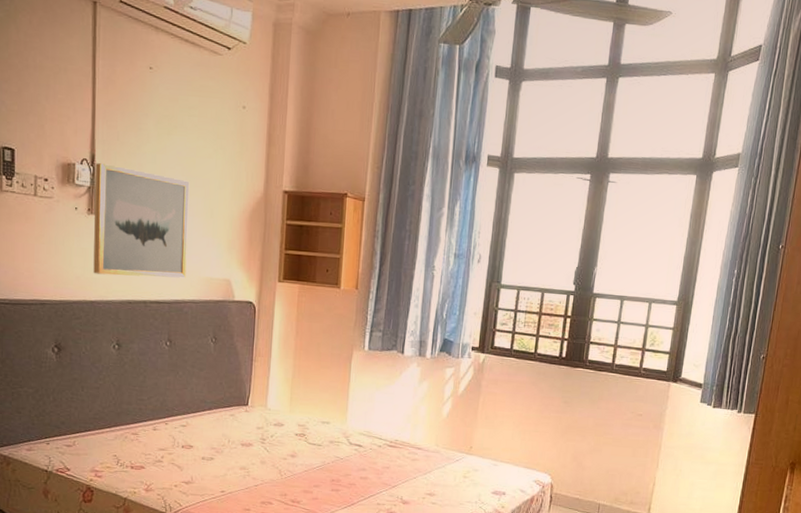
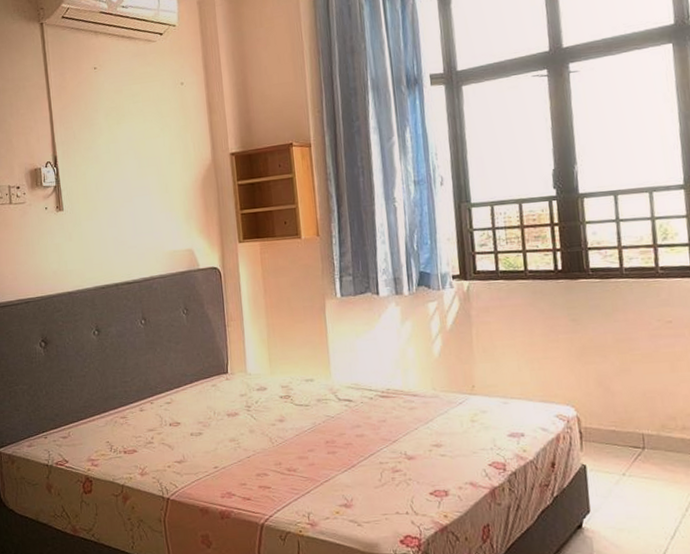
wall art: present [93,163,190,279] -> none [58,162,151,266]

